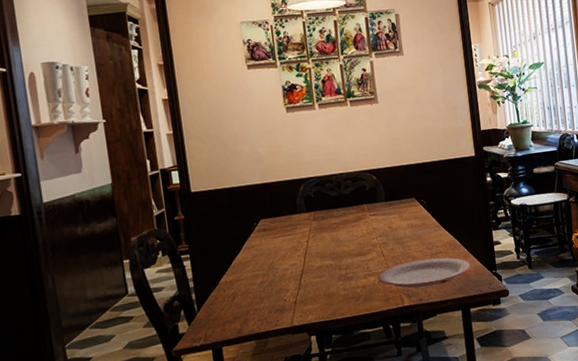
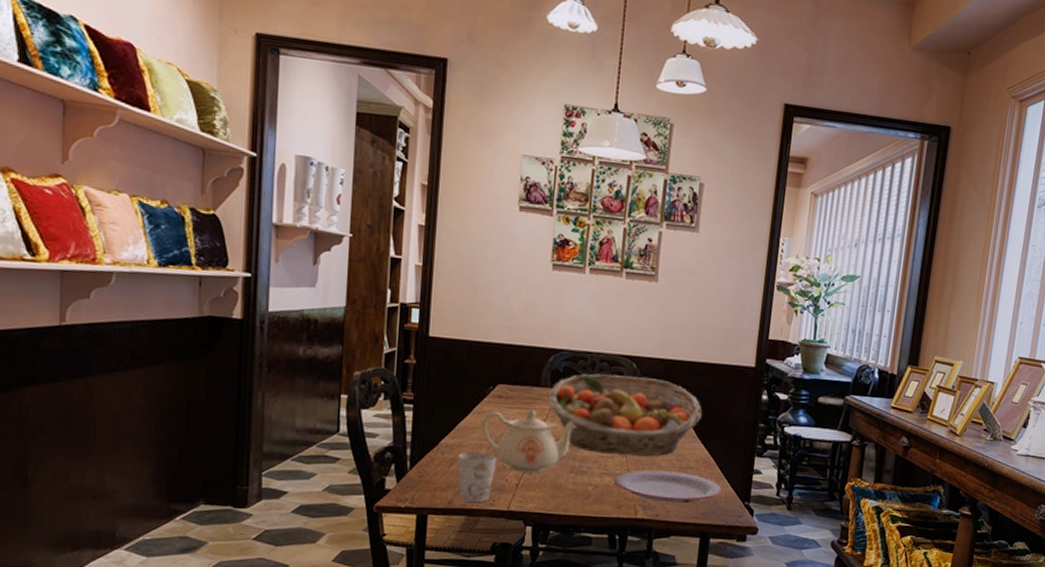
mug: none [238,281,273,328] -> present [457,452,496,503]
teapot: none [253,233,337,292] -> present [482,408,577,474]
fruit basket: none [305,184,440,259] -> present [547,373,702,456]

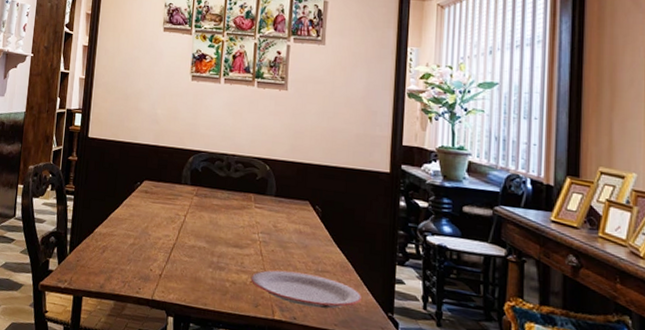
mug: present [457,452,496,503] -> none [109,241,142,290]
teapot: present [482,408,577,474] -> none [130,203,215,266]
fruit basket: present [547,373,702,456] -> none [188,174,337,257]

